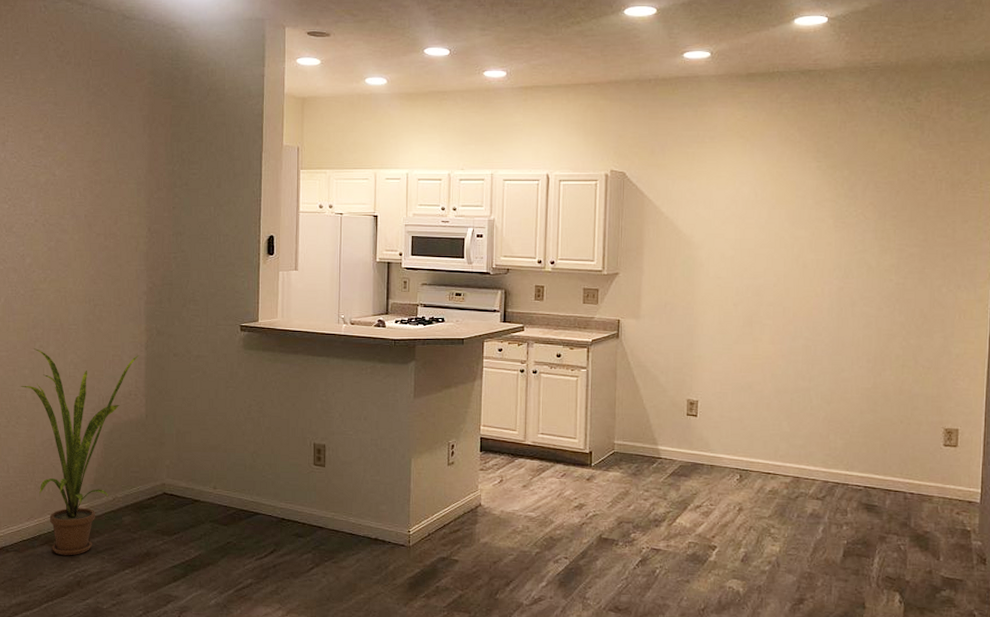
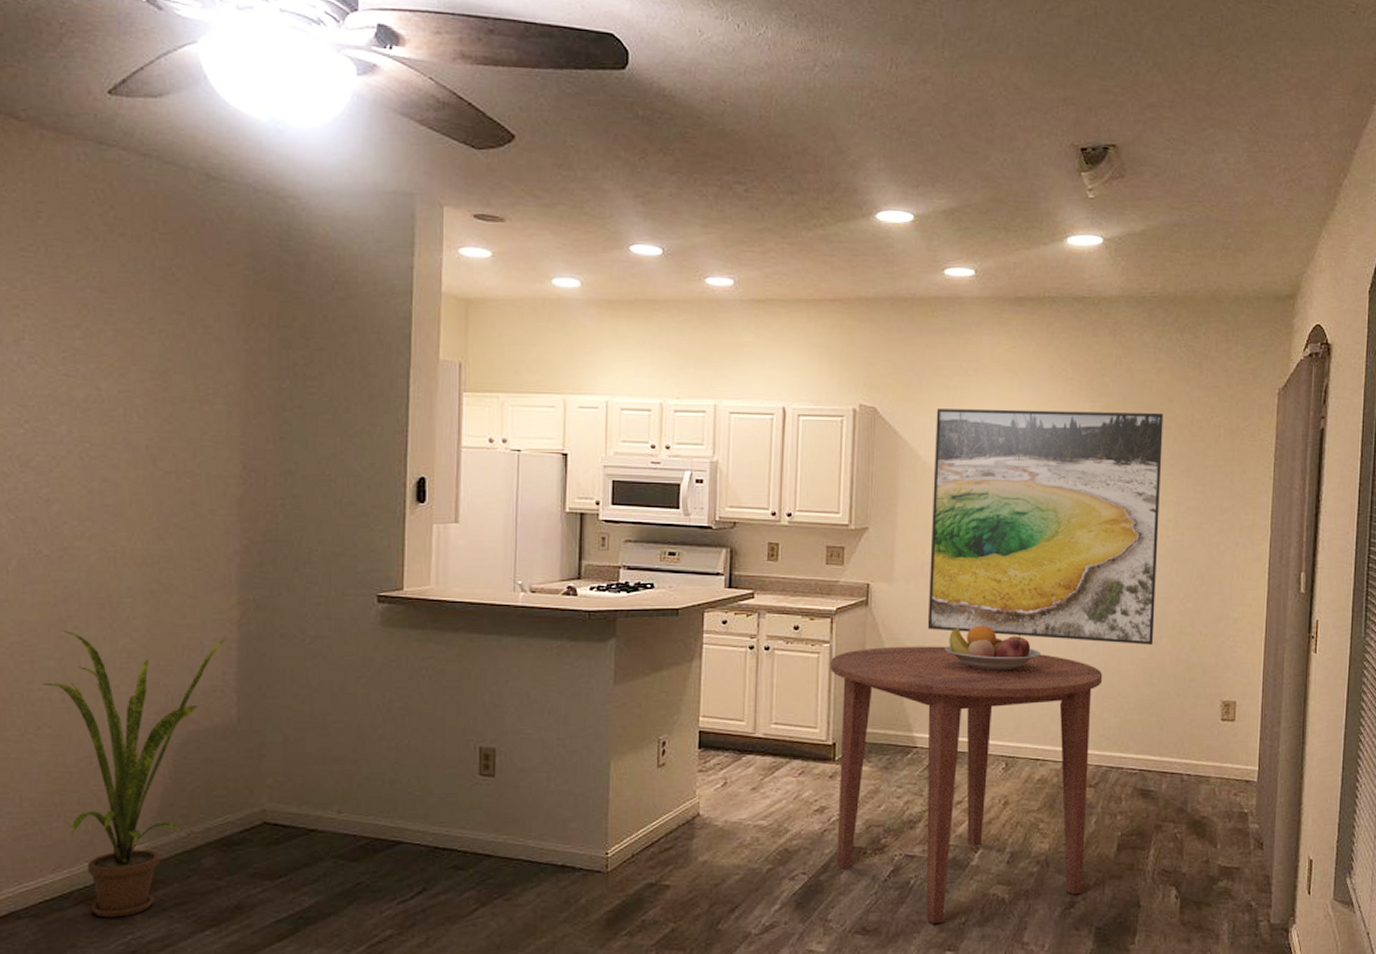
dining table: none [587,372,829,609] -> present [830,646,1103,924]
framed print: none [670,169,886,377] -> present [927,408,1163,646]
fruit bowl: none [685,356,771,396] -> present [945,625,1040,671]

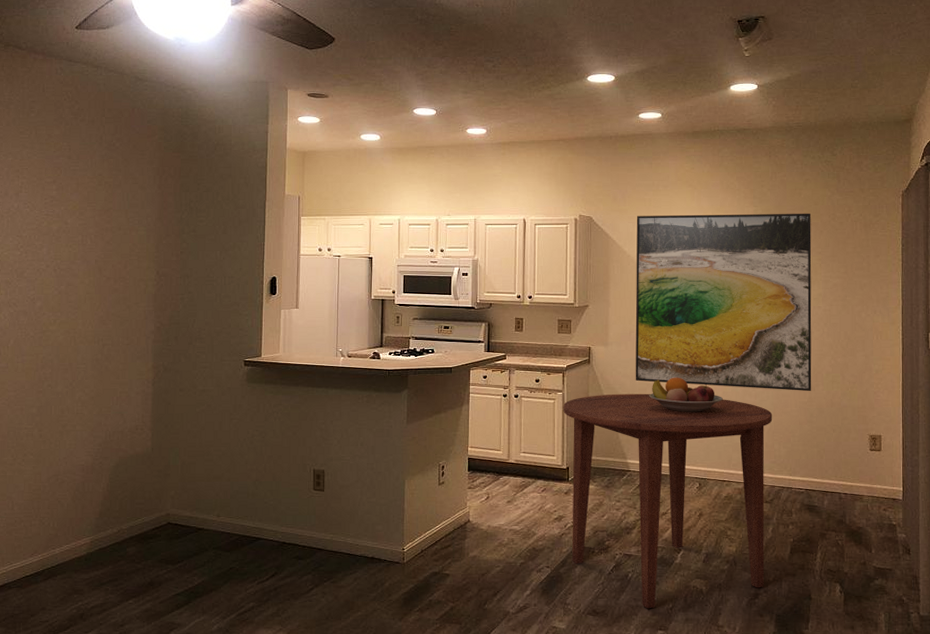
house plant: present [42,631,228,918] -> none [28,388,146,589]

